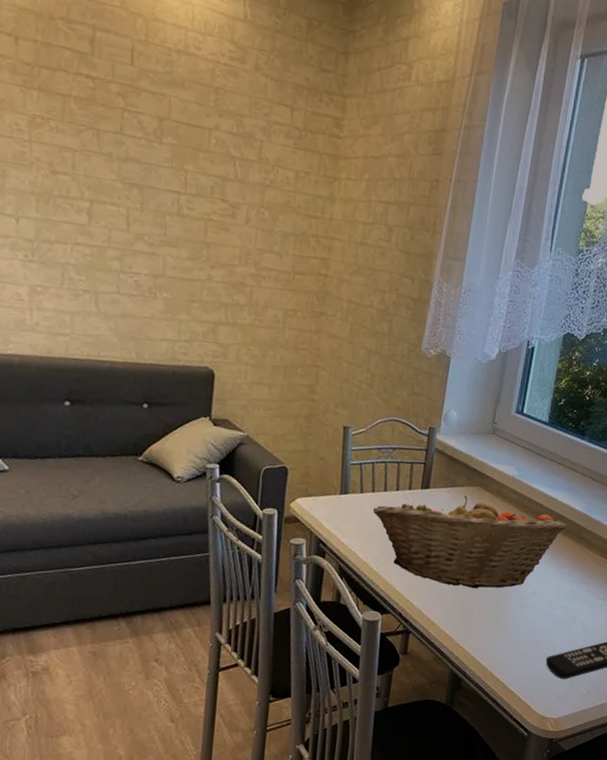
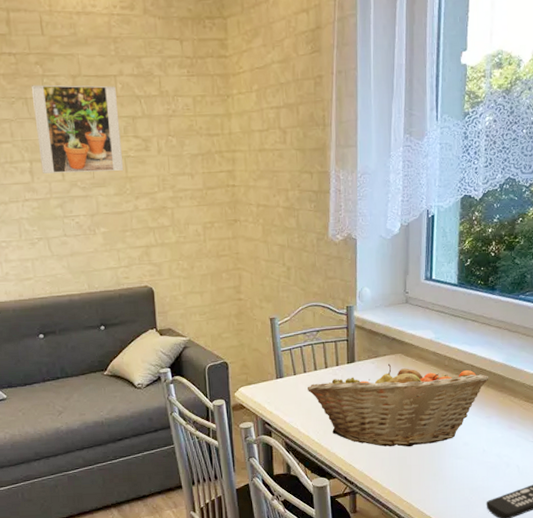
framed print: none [102,117,209,234] -> present [31,85,124,174]

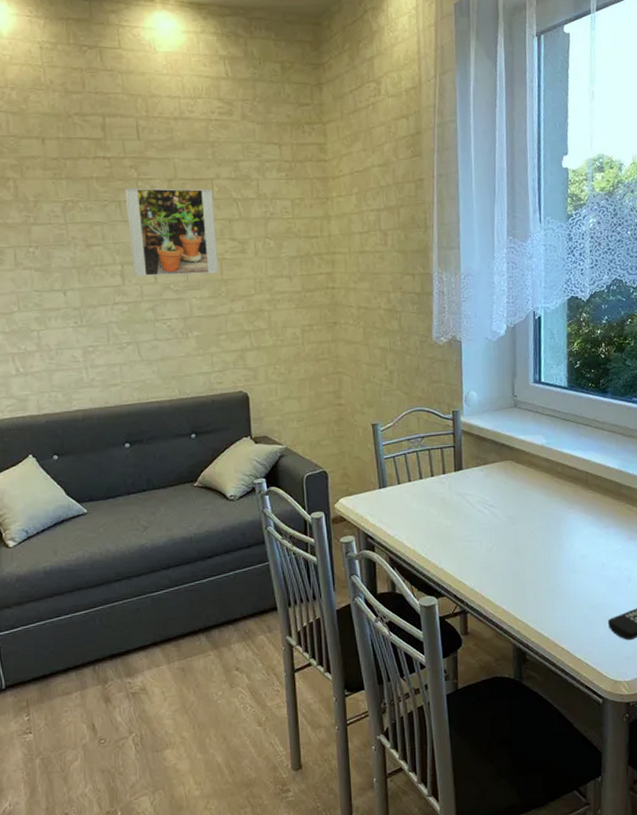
fruit basket: present [308,363,489,447] -> none [413,471,605,561]

